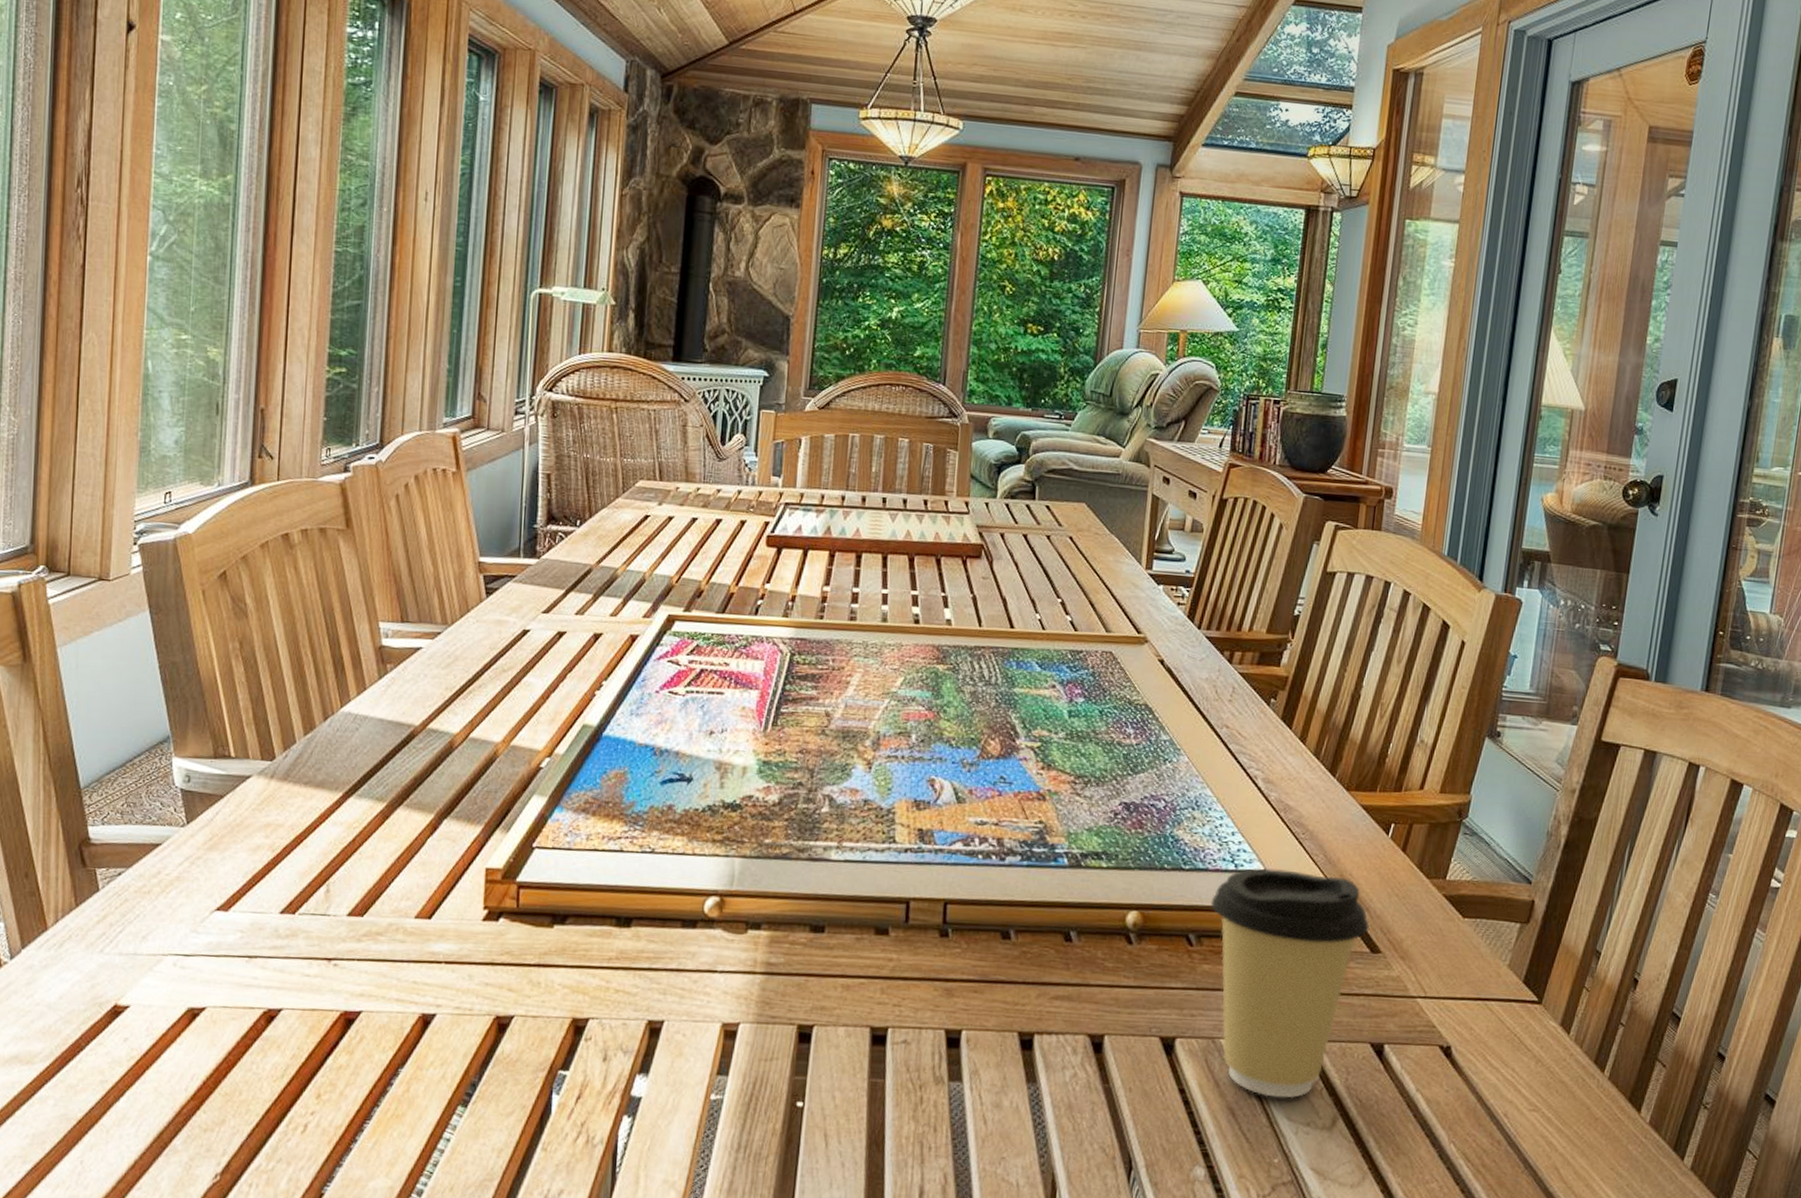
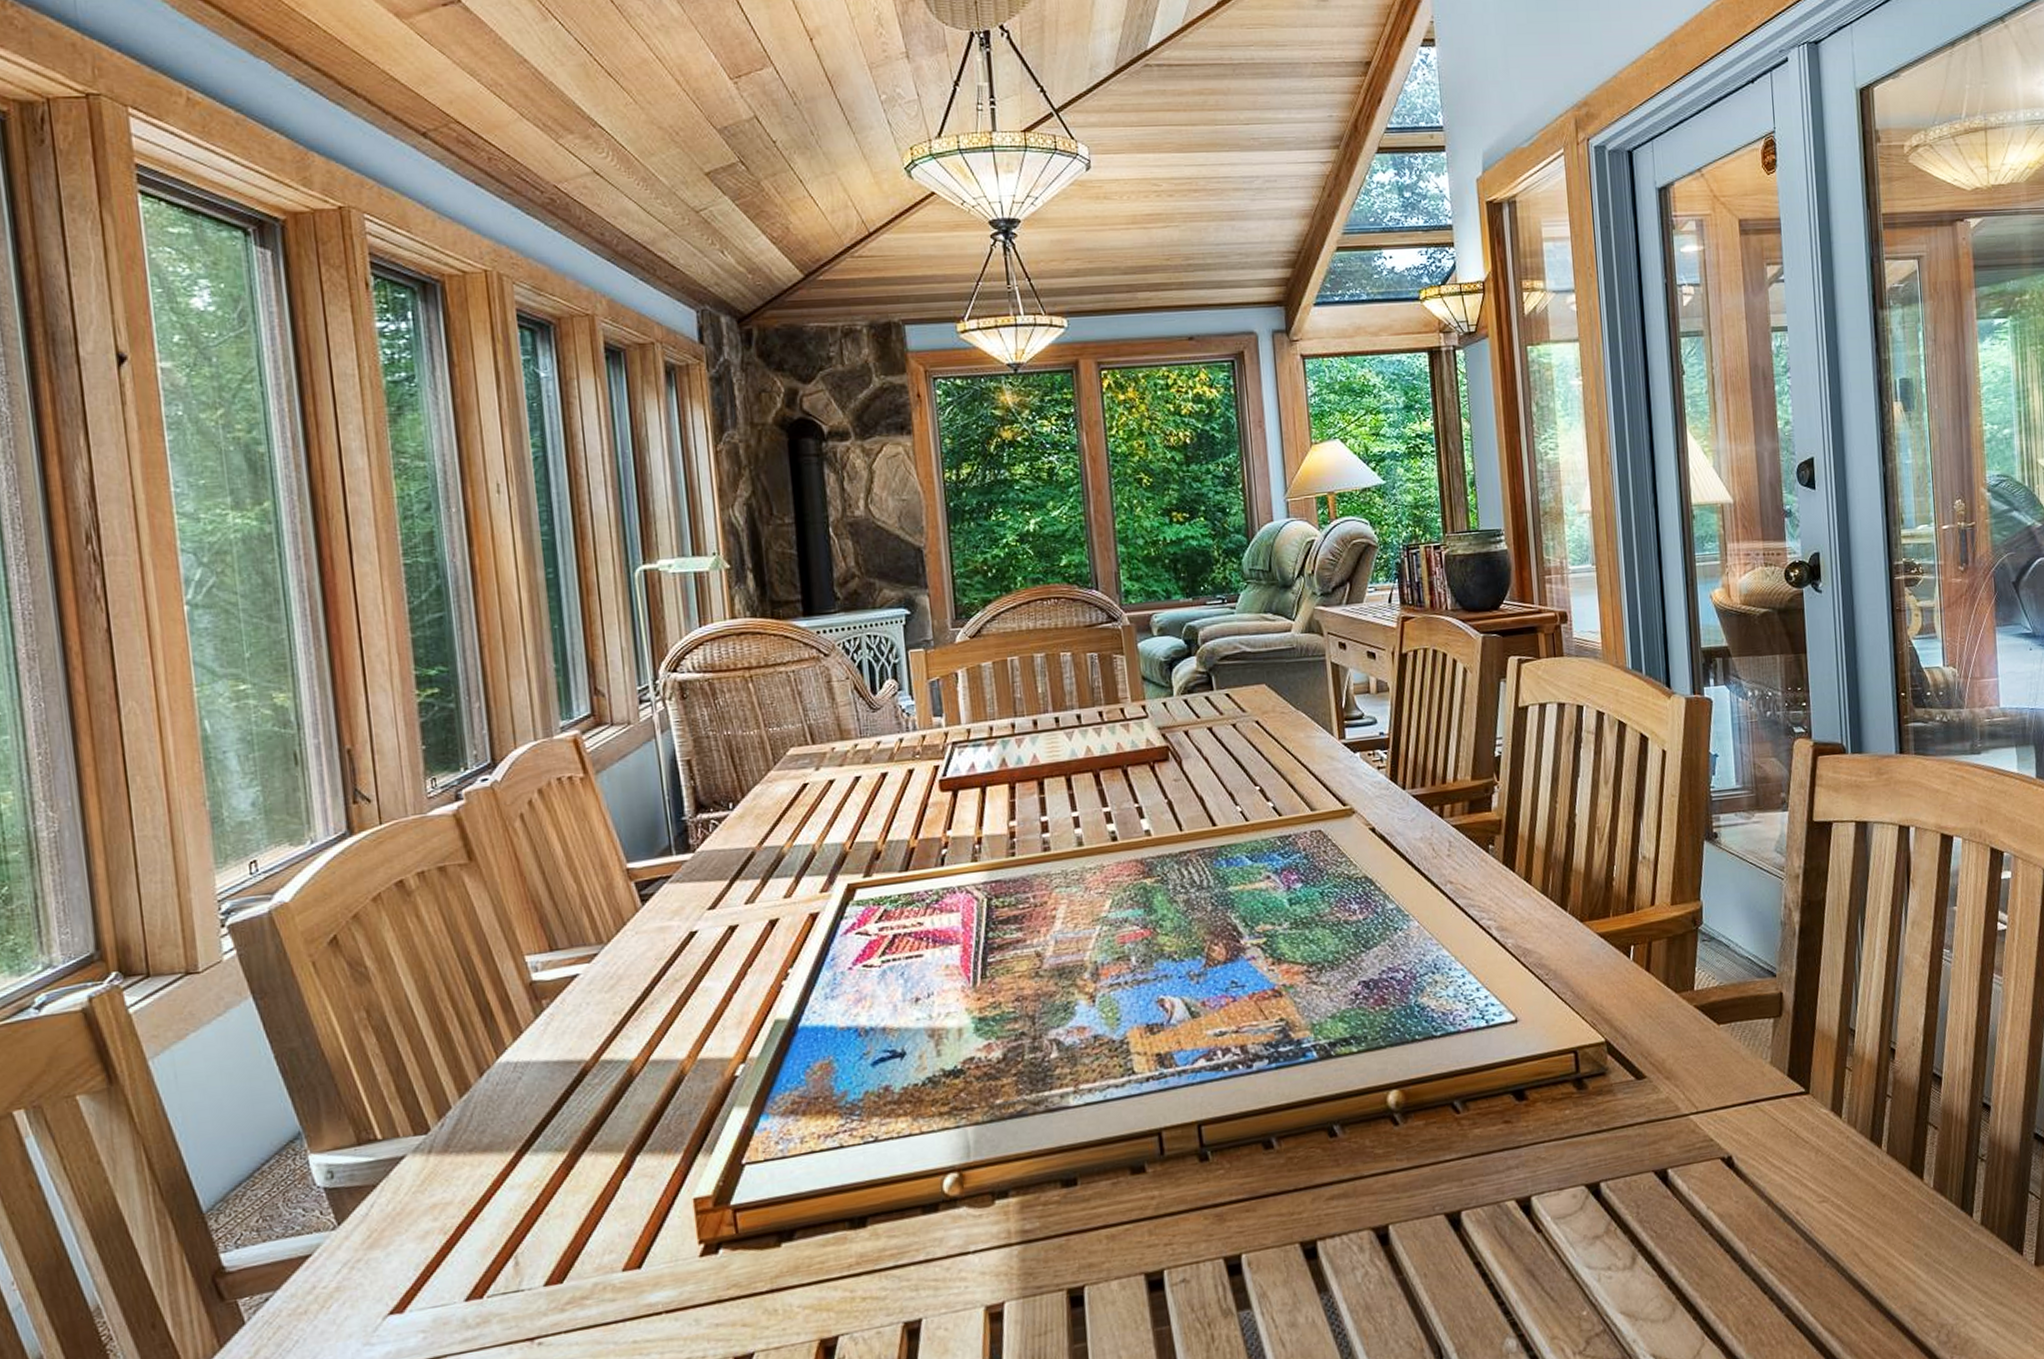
coffee cup: present [1210,868,1369,1099] -> none [1469,1010,1630,1250]

